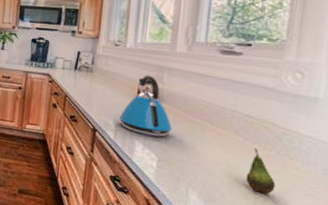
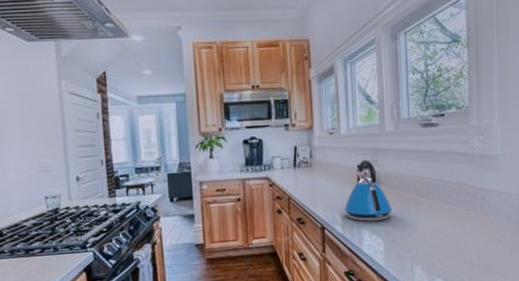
fruit: present [246,148,276,195] -> none [455,211,477,251]

